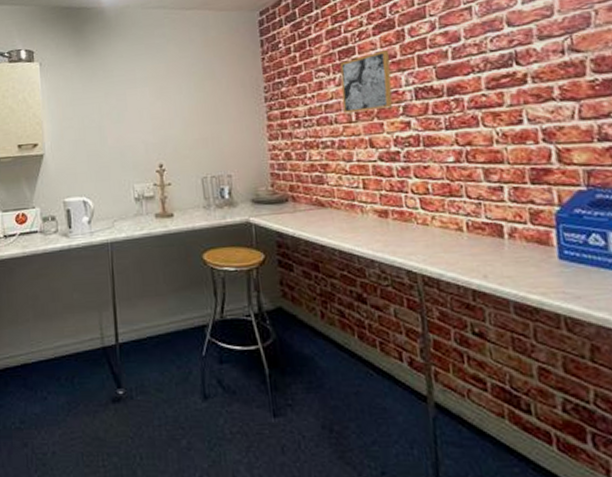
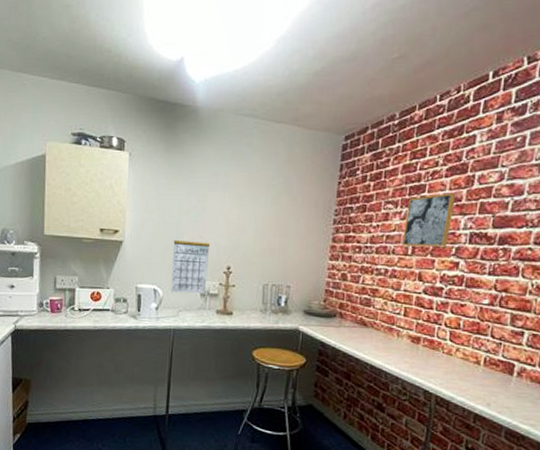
calendar: none [97,140,141,202] -> present [170,239,211,294]

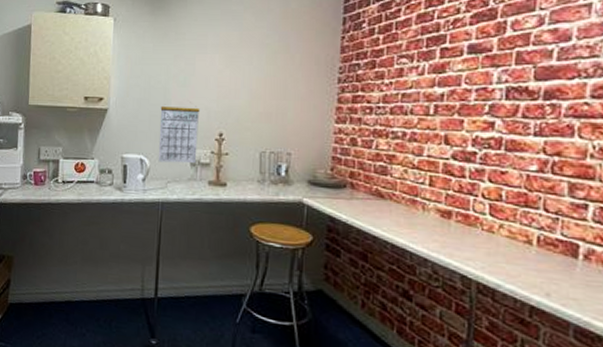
wall art: present [402,193,456,248] -> none [421,43,485,106]

